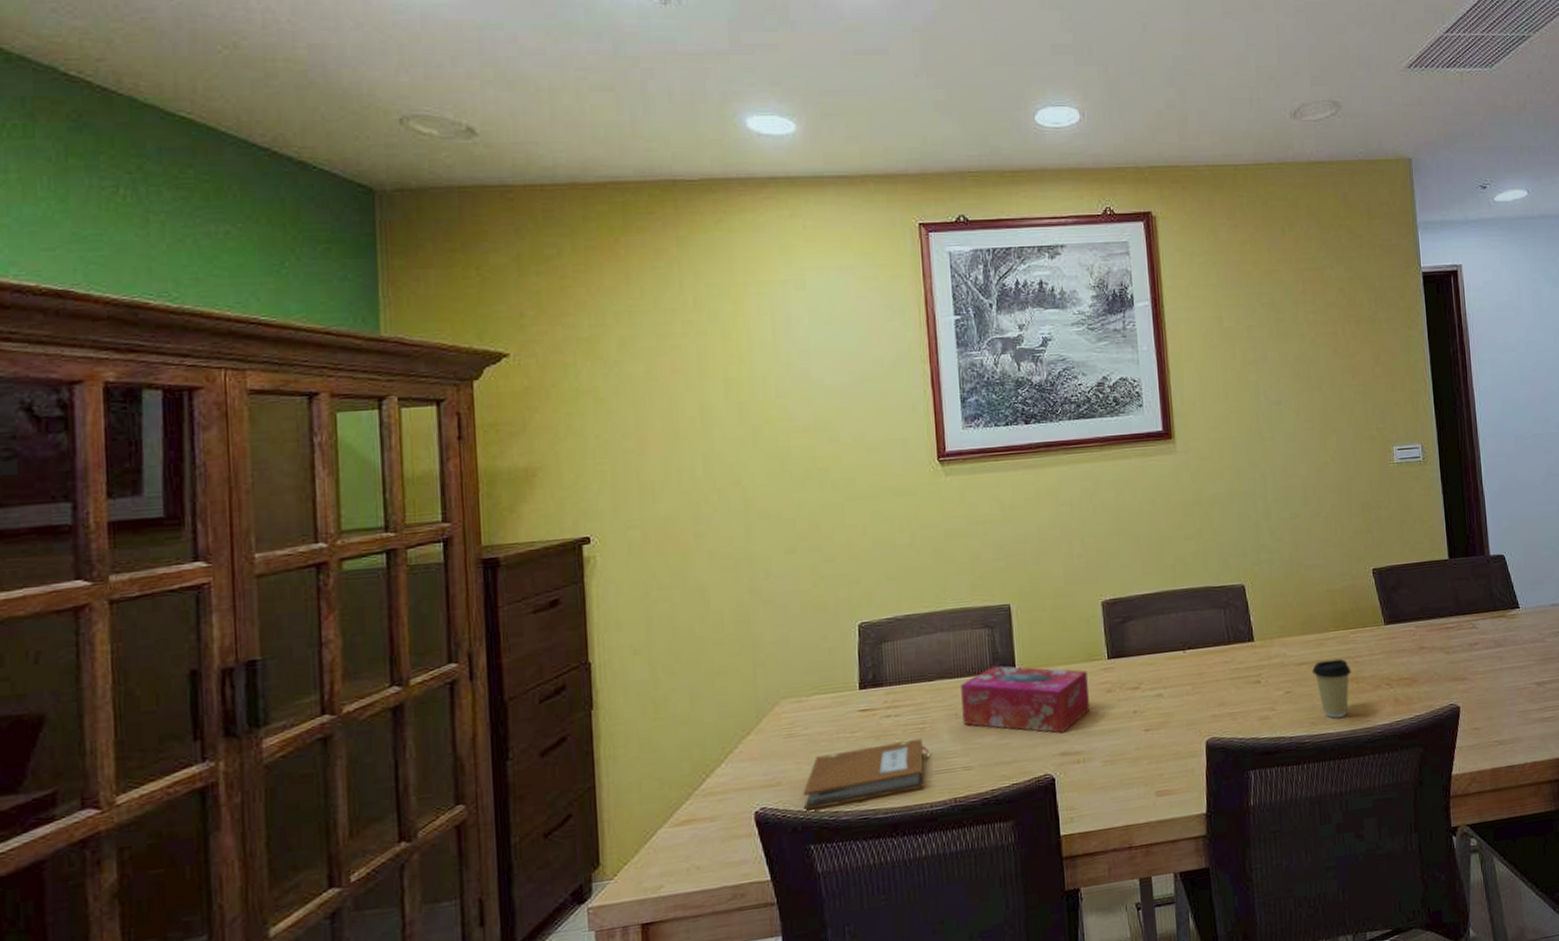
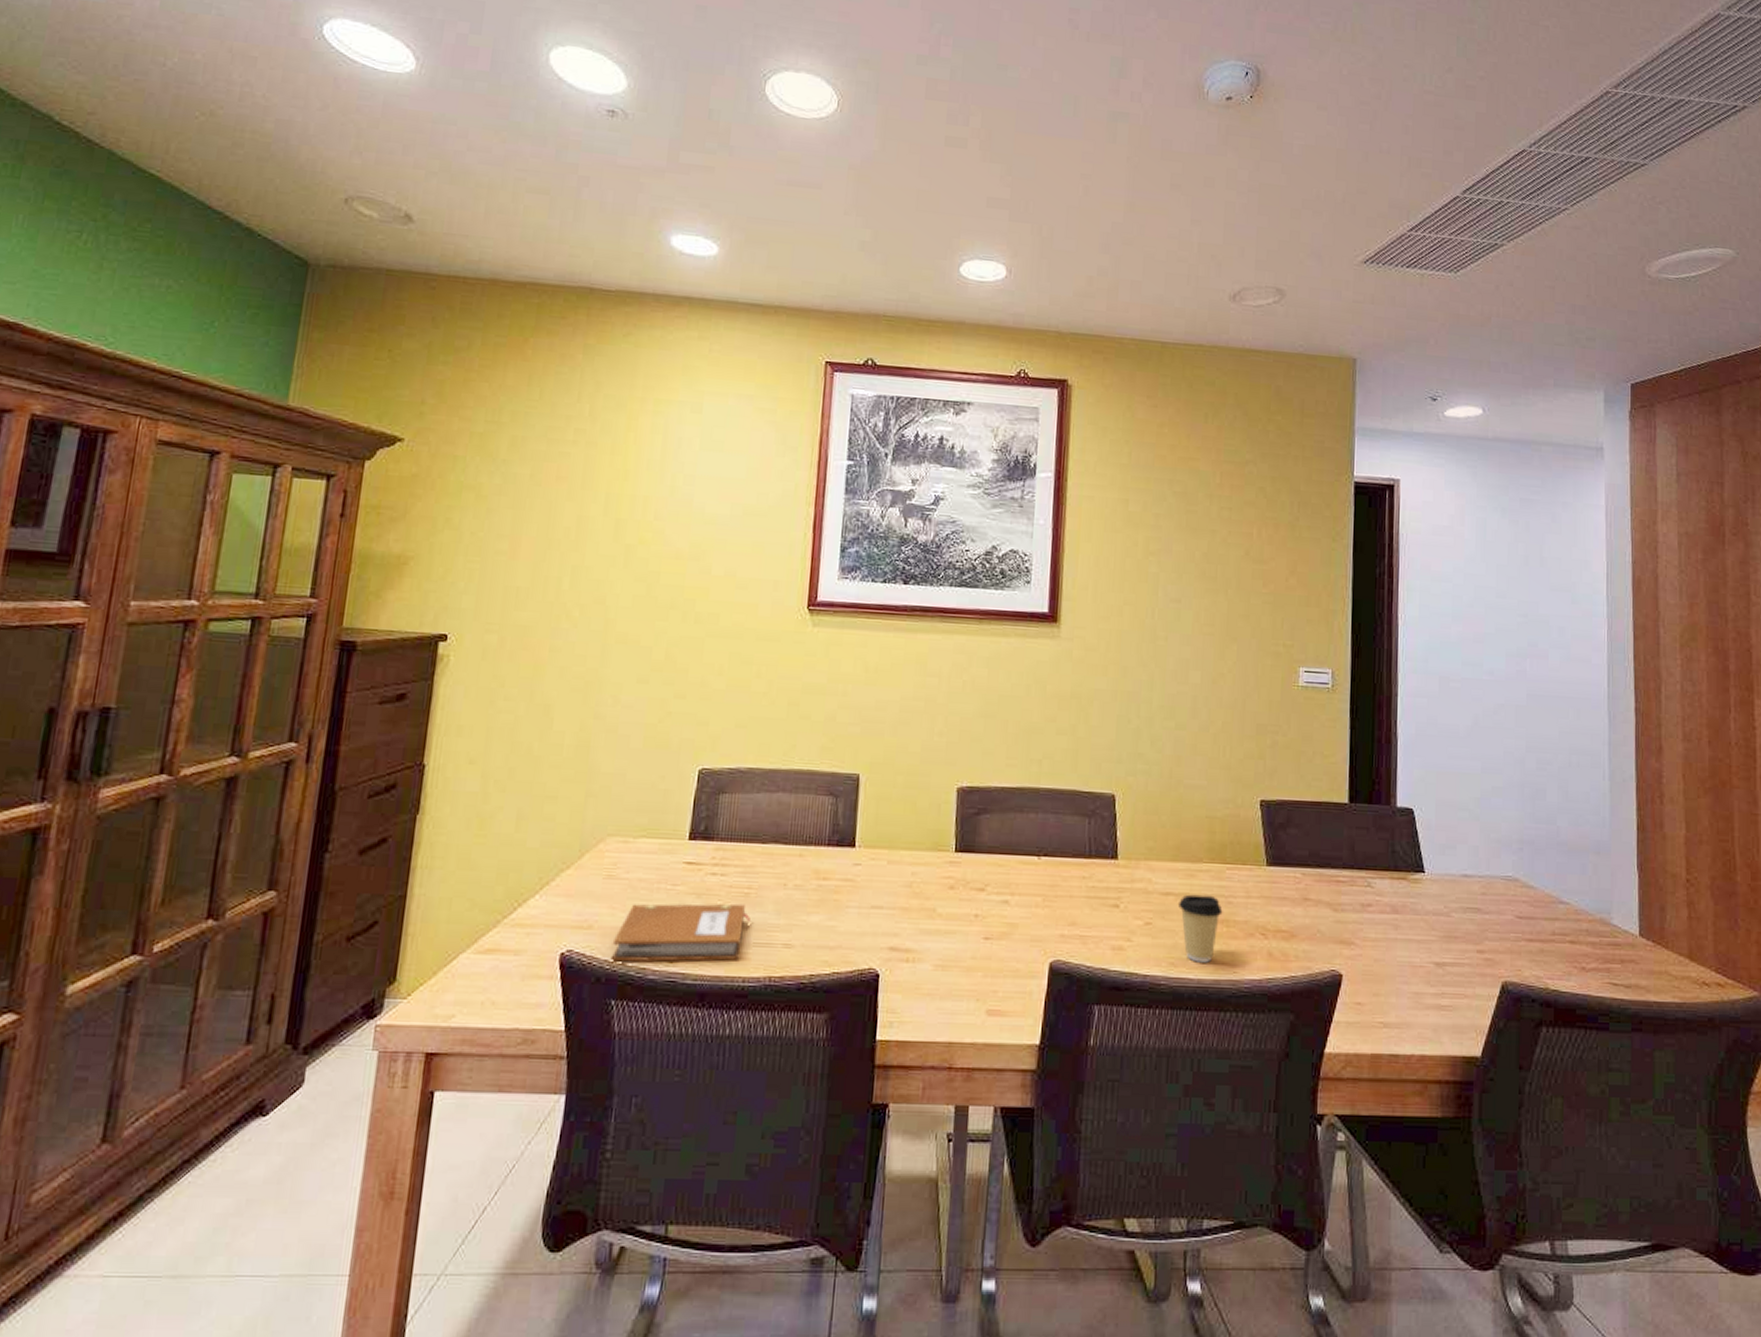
tissue box: present [961,665,1091,734] -> none [791,838,931,925]

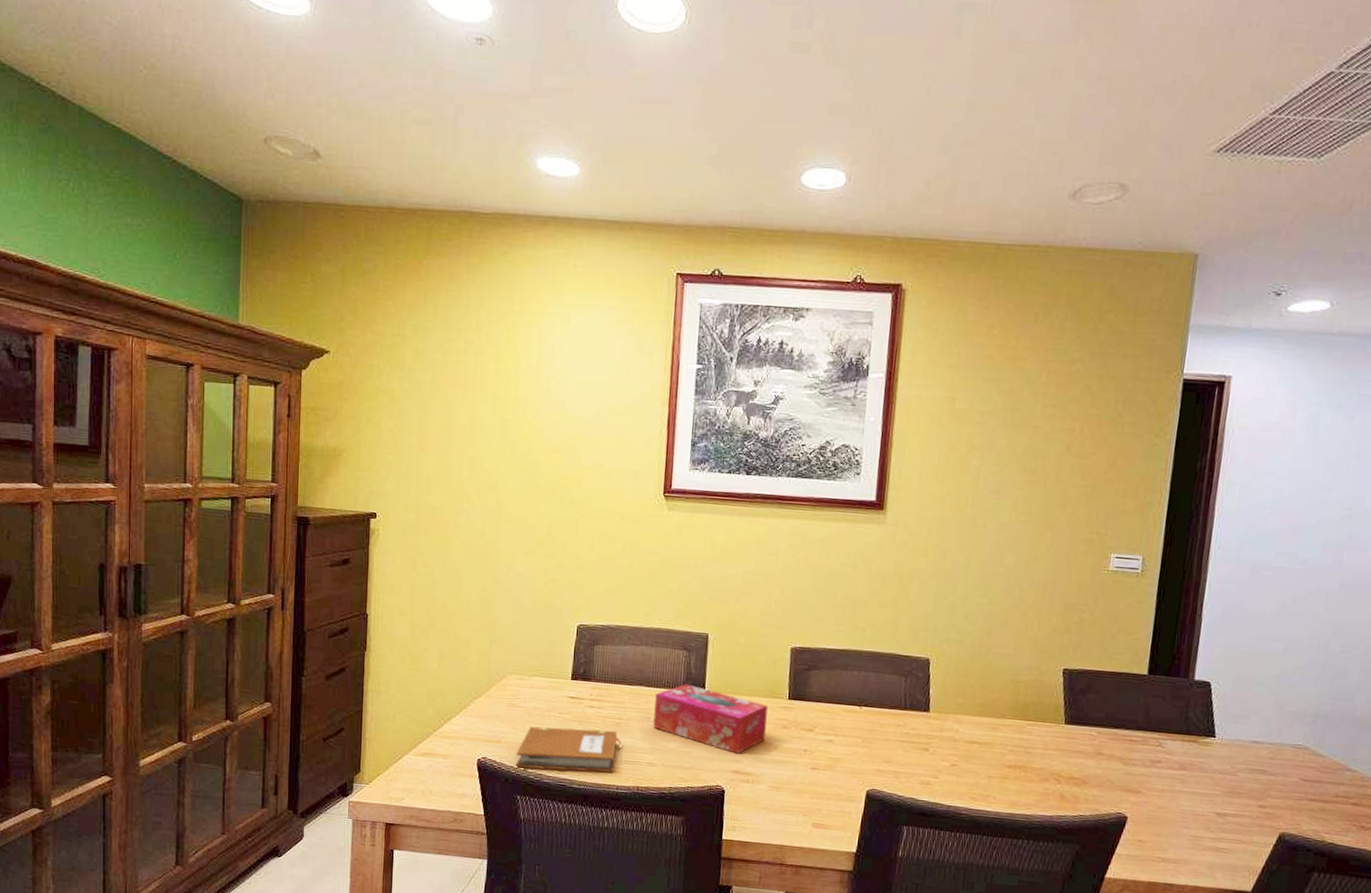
tissue box: none [791,838,931,925] -> present [653,683,768,754]
coffee cup: present [1179,894,1223,963] -> none [982,743,1022,800]

